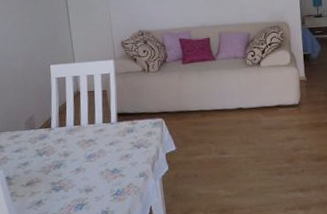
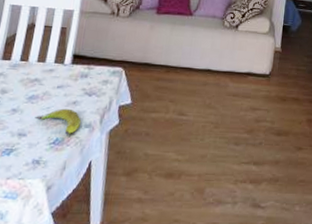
banana: none [96,162,135,186] -> present [35,108,81,135]

